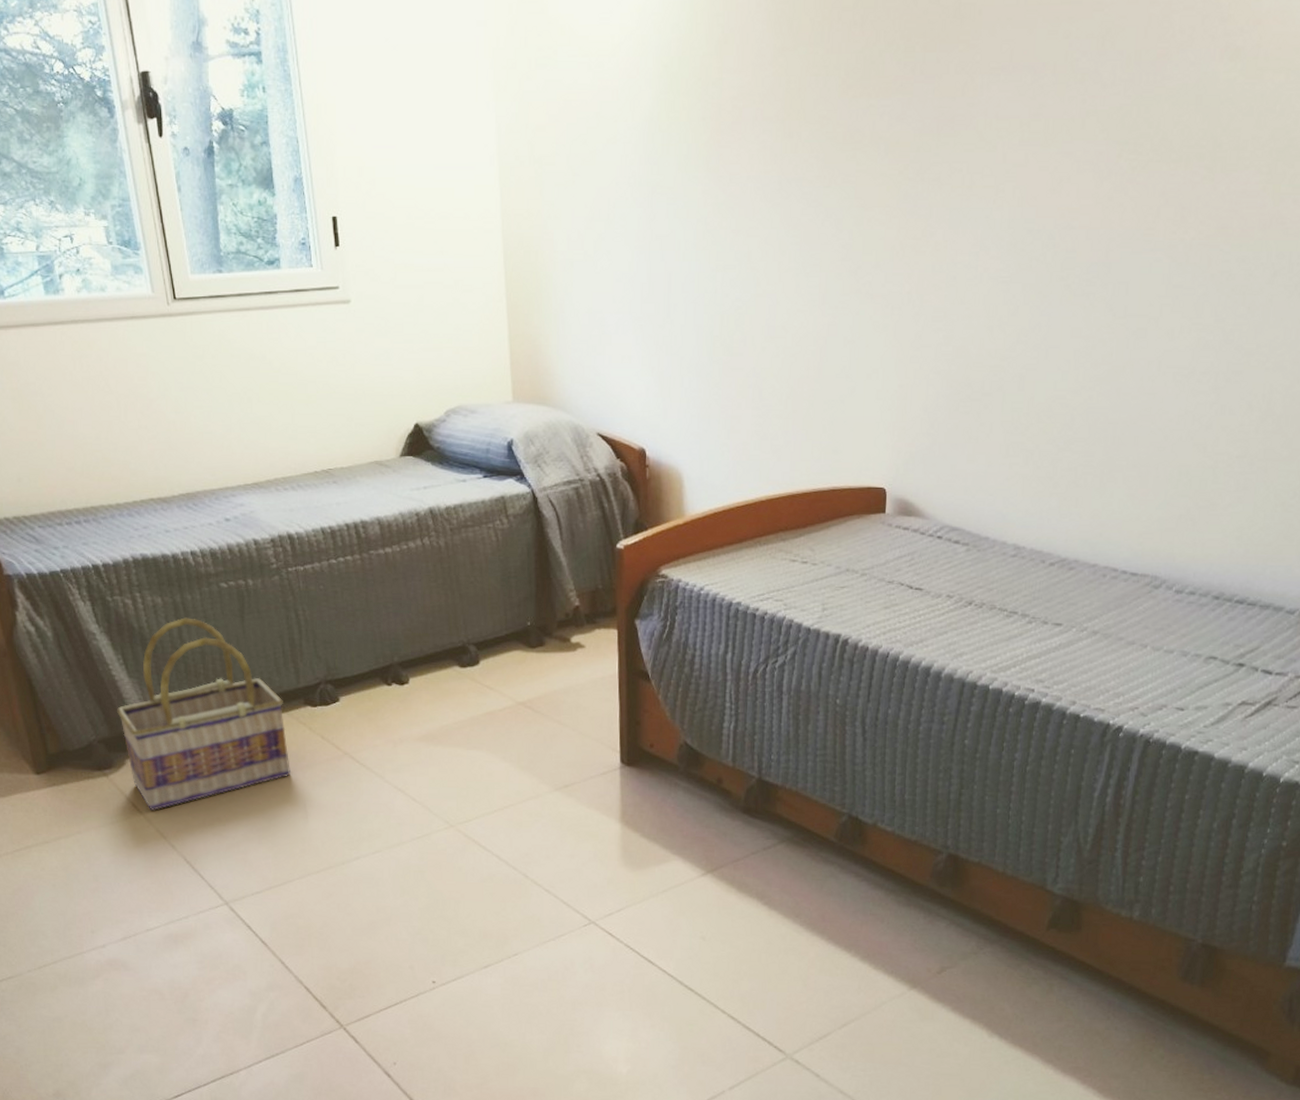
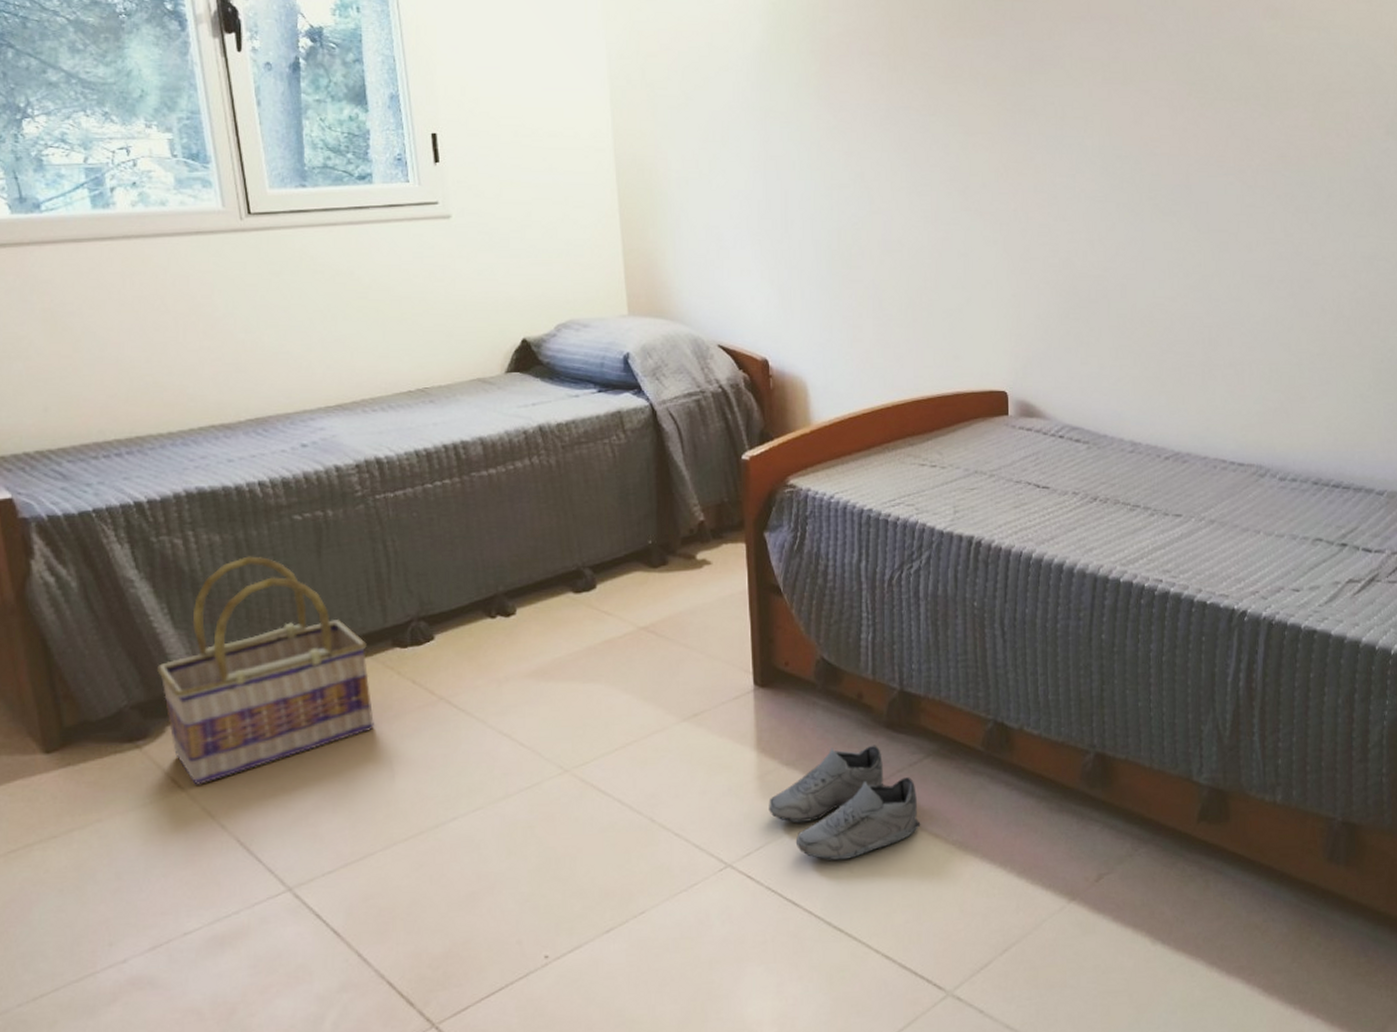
shoe: none [630,827,771,929] -> present [769,745,921,861]

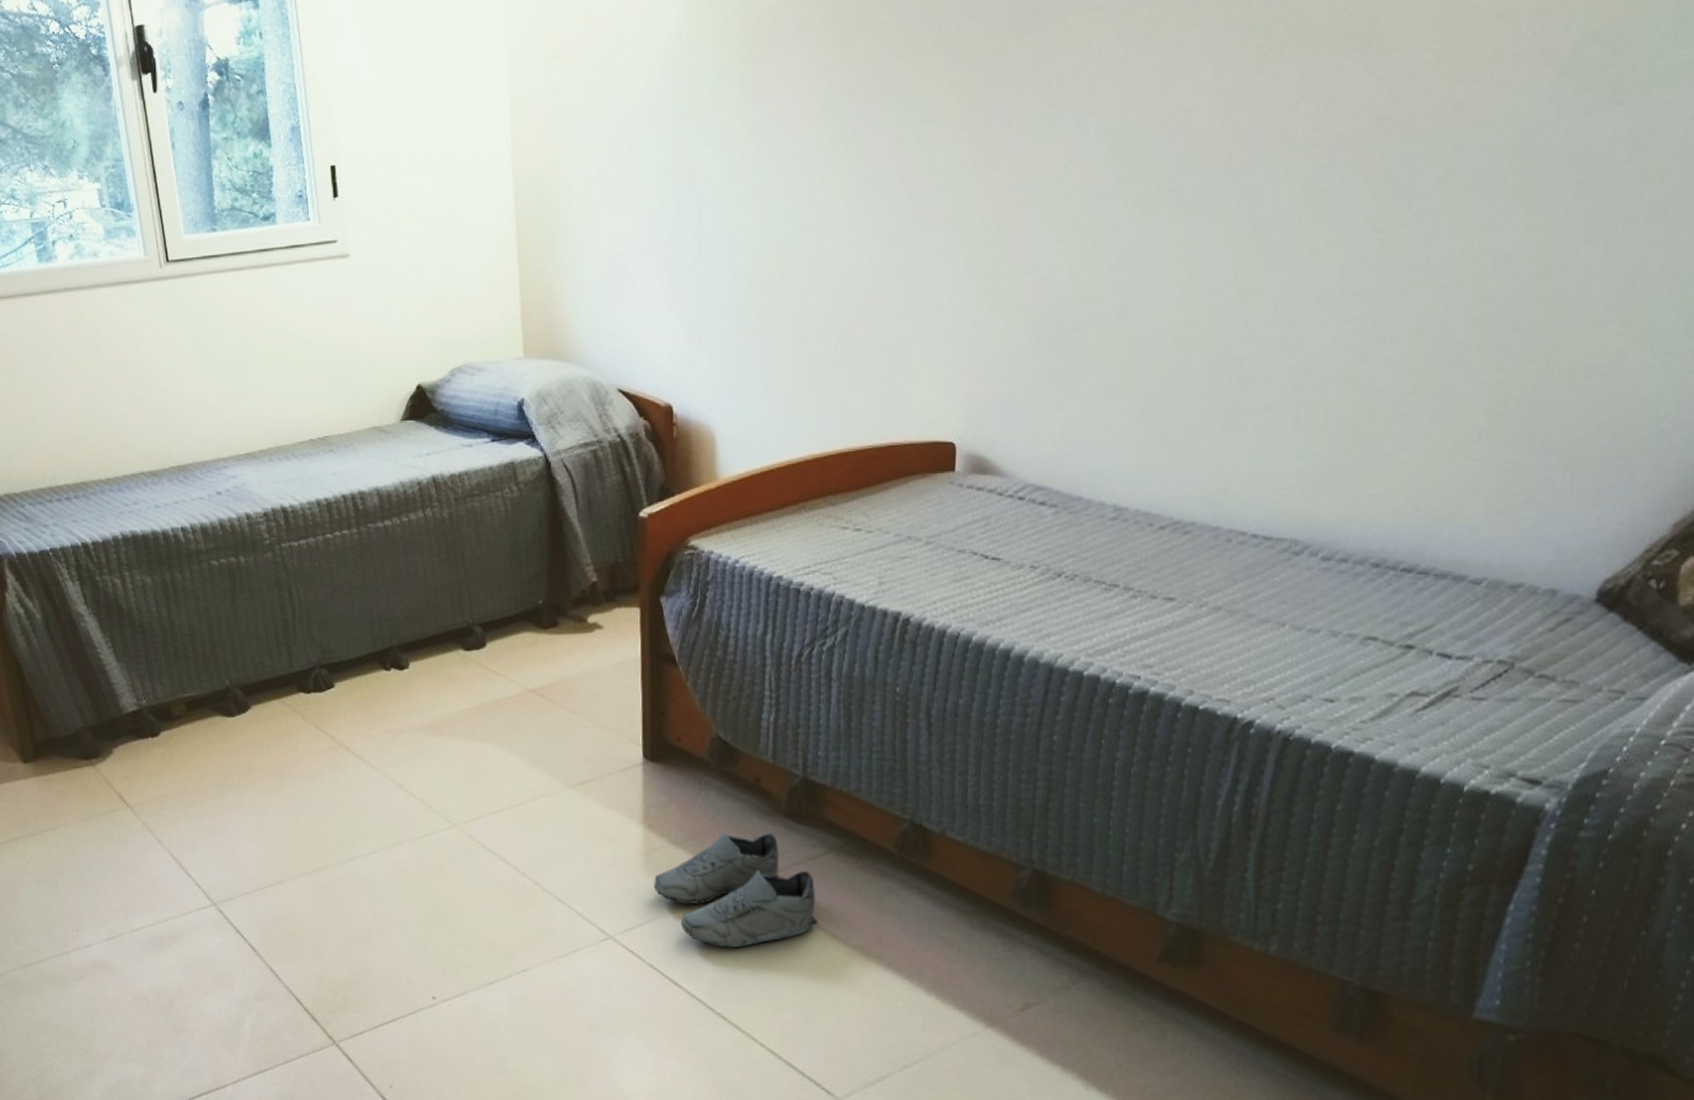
basket: present [156,556,374,785] -> none [104,598,282,803]

